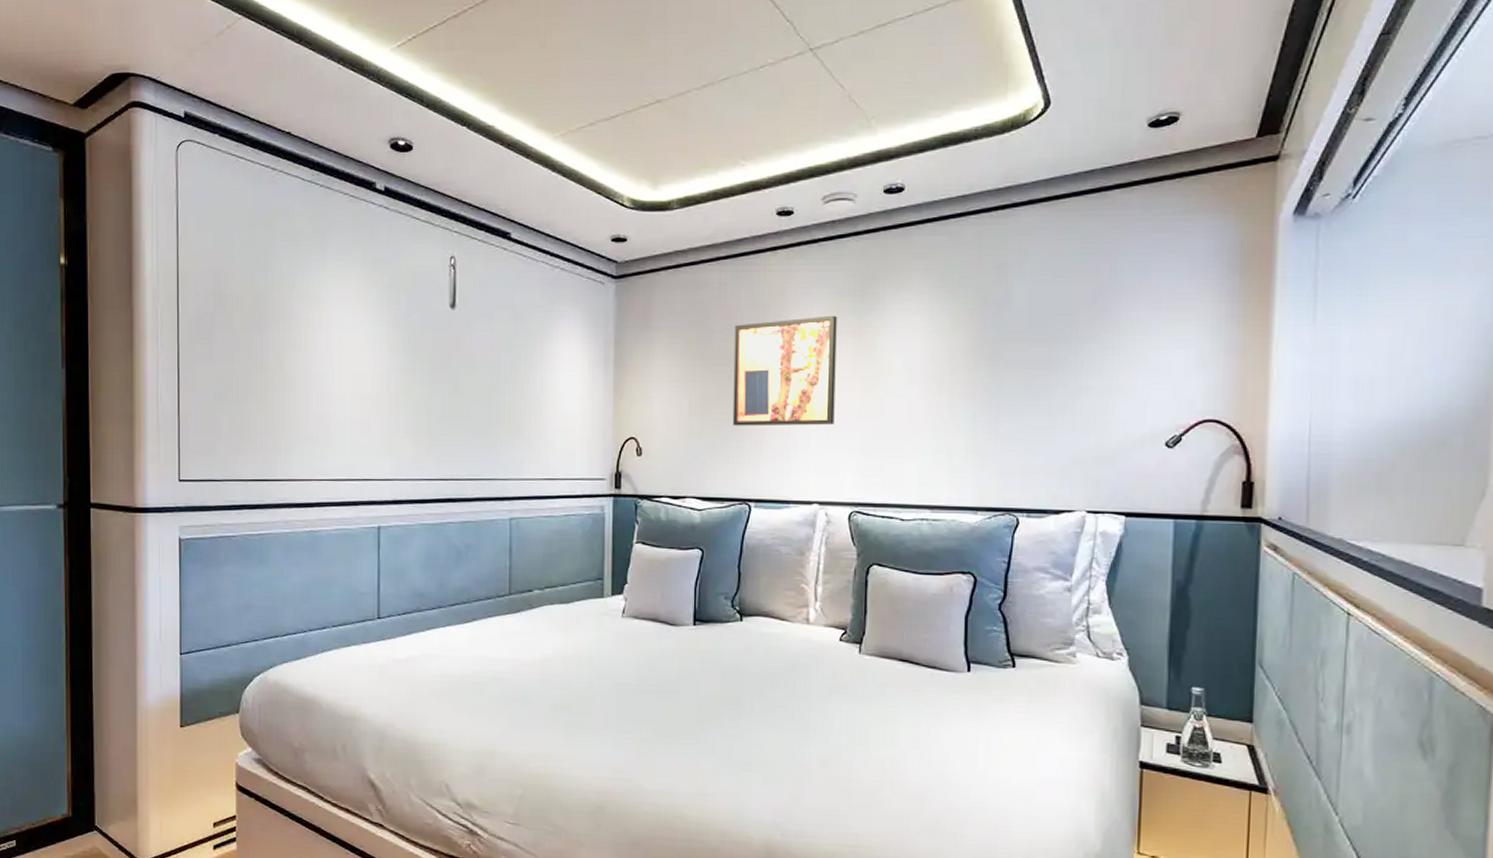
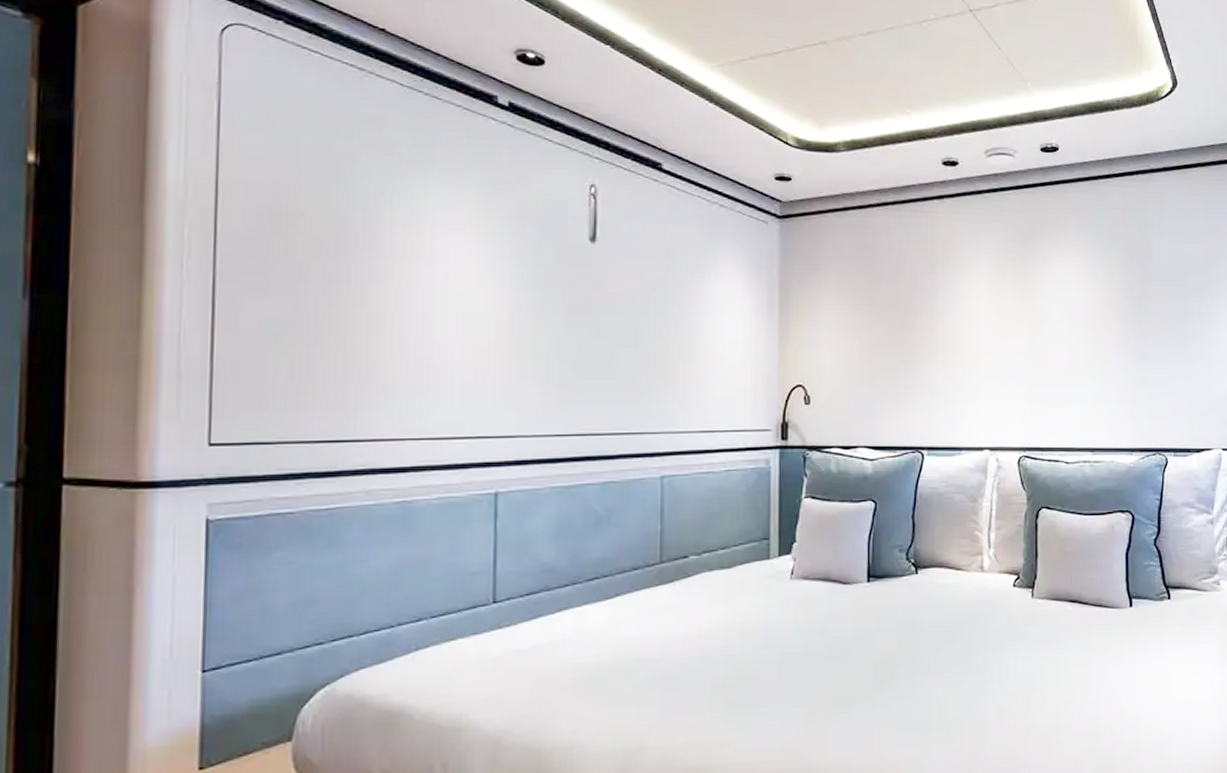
wall art: present [732,315,837,426] -> none [903,264,1002,373]

